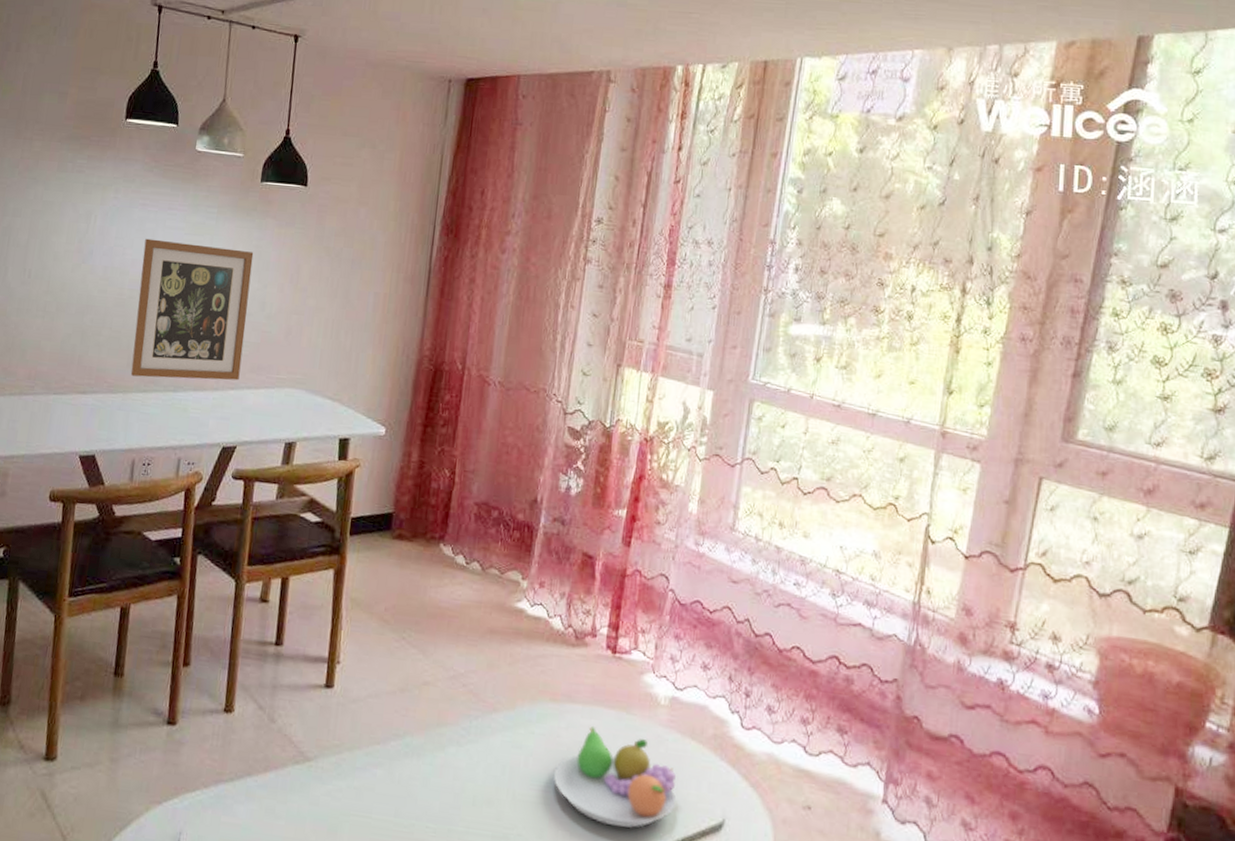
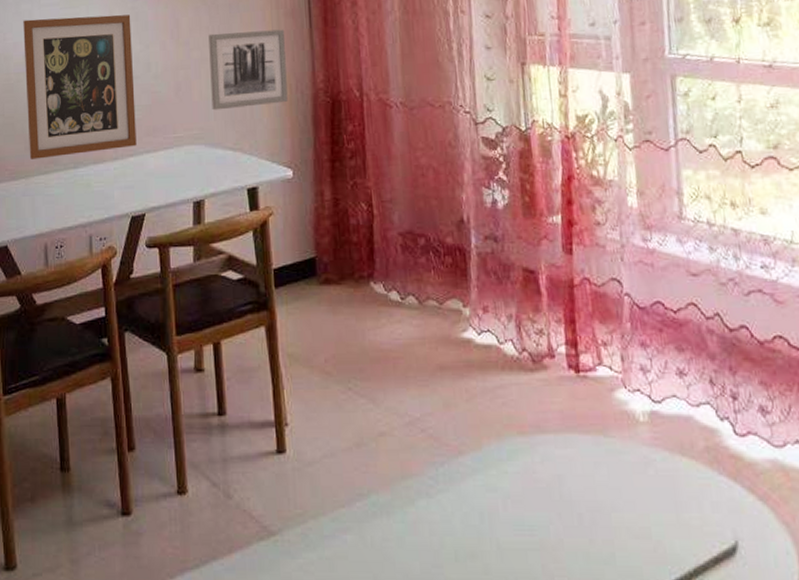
wall art: none [318,285,402,363] -> present [208,29,288,111]
fruit bowl: present [553,725,676,828] -> none [536,455,679,565]

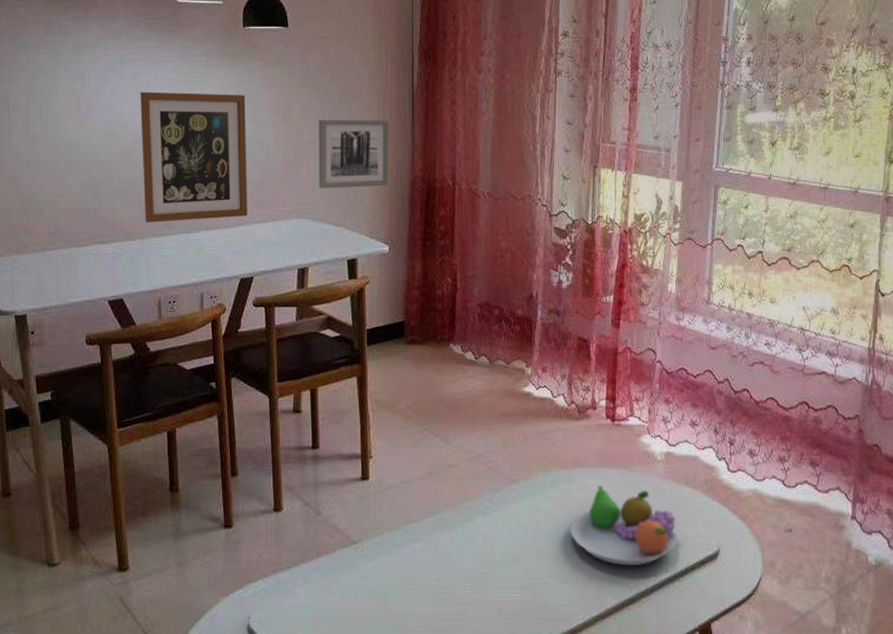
fruit bowl: none [536,455,679,565] -> present [570,484,677,566]

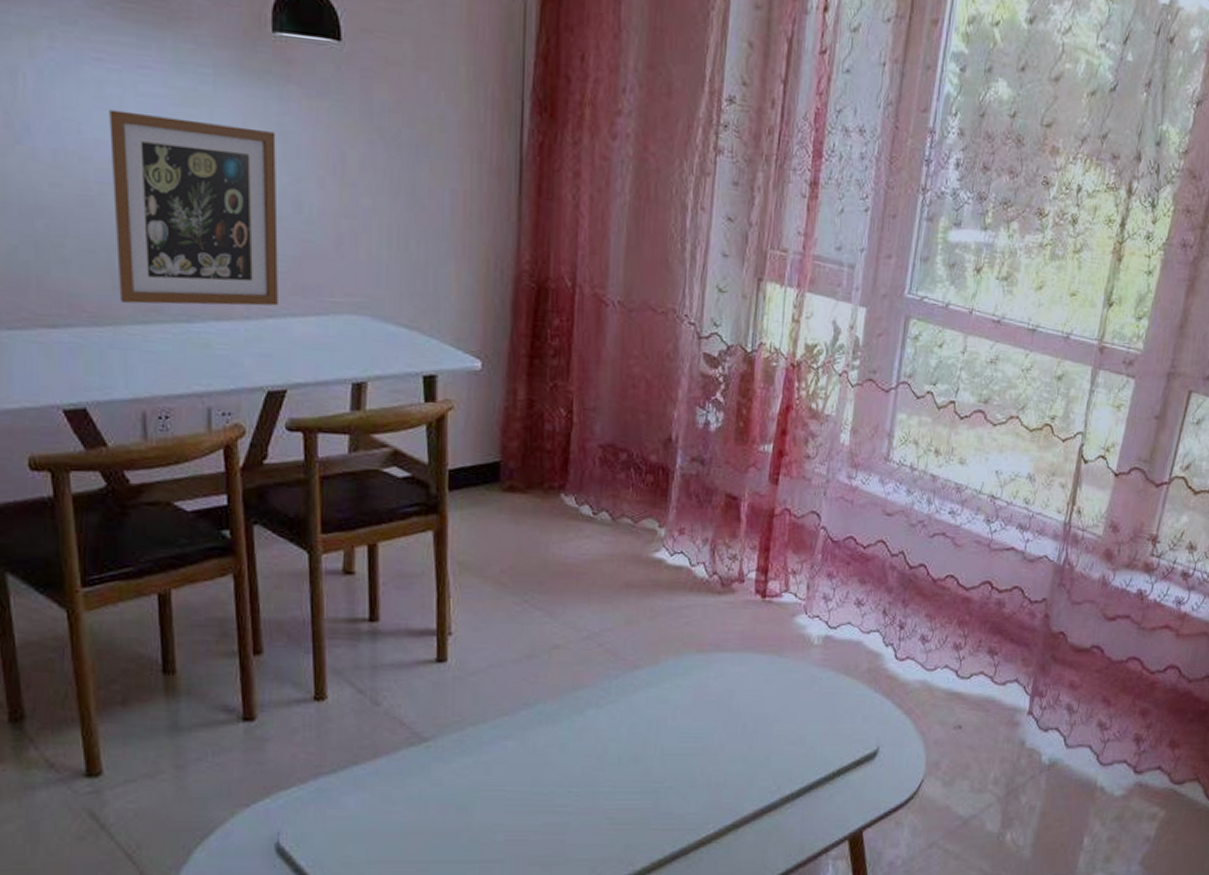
wall art: present [319,119,389,189] -> none [384,178,487,281]
fruit bowl: present [570,484,677,566] -> none [703,672,831,767]

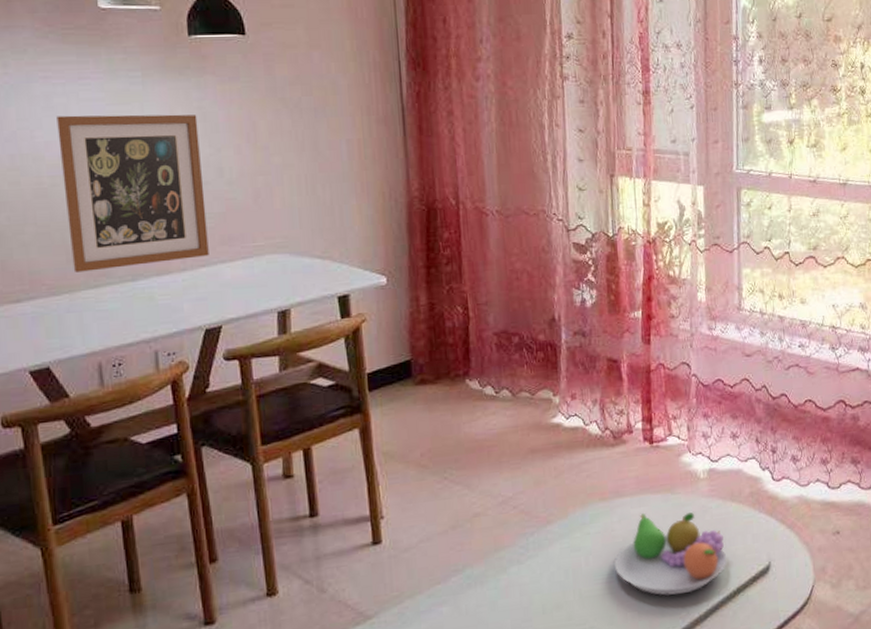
fruit bowl: none [703,672,831,767] -> present [614,512,727,596]

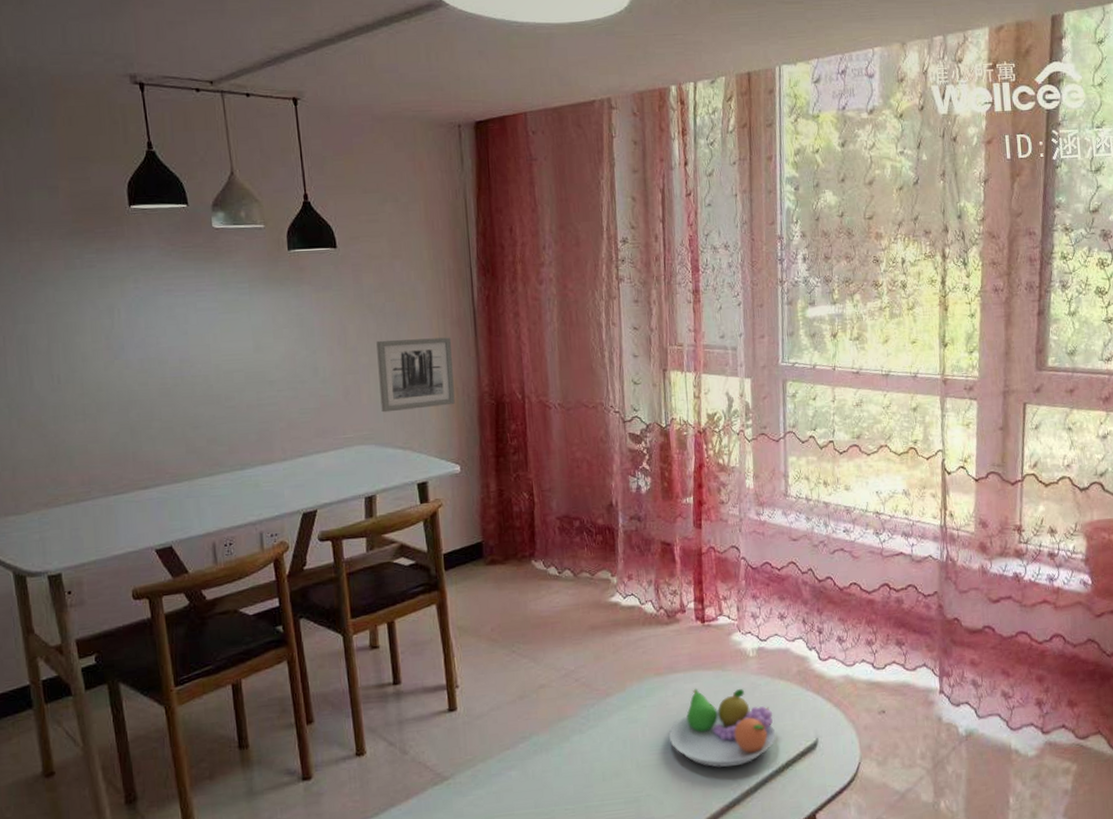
wall art: present [56,114,209,272] -> none [178,320,306,462]
wall art: none [291,136,381,218] -> present [376,337,455,413]

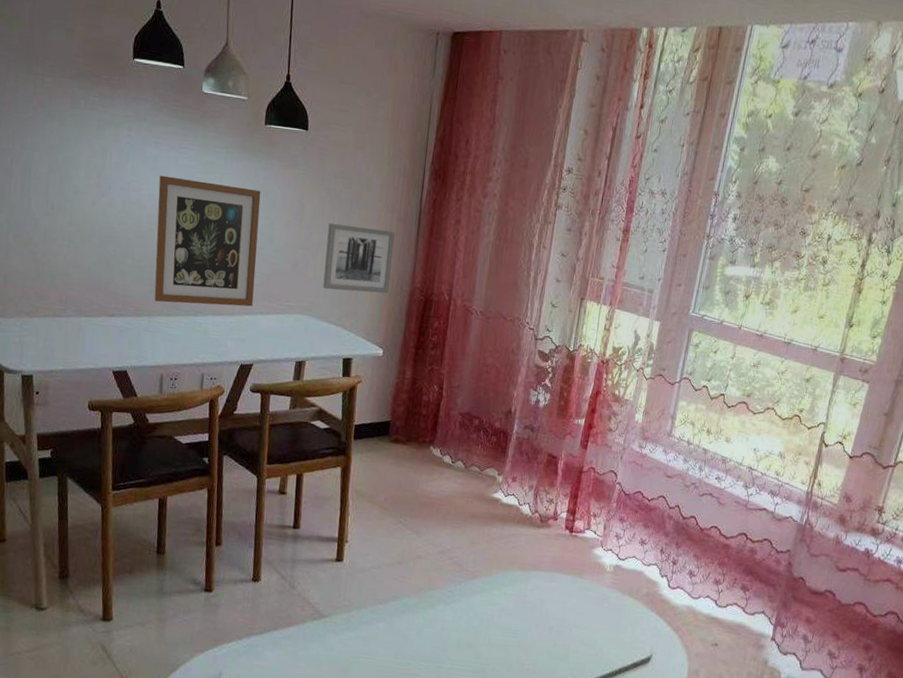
wall art: none [178,320,306,462] -> present [154,175,261,307]
fruit bowl: present [668,688,776,768] -> none [520,587,616,662]

